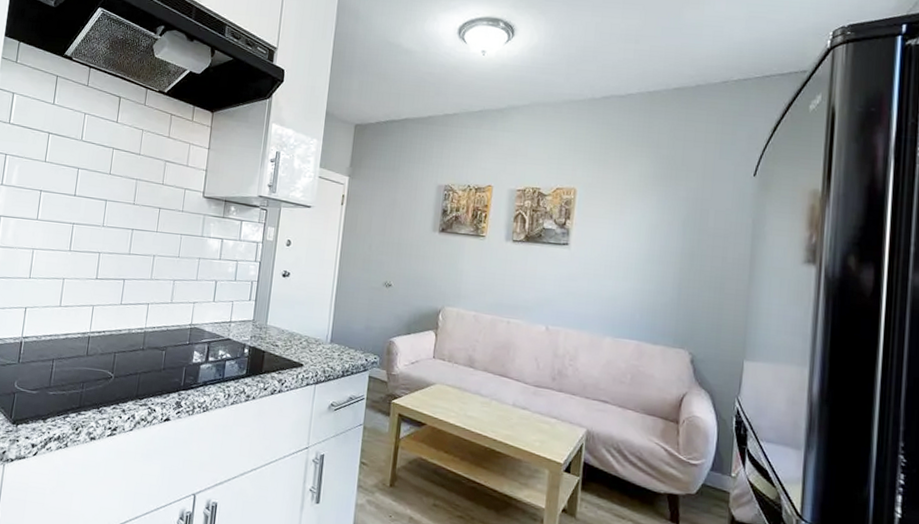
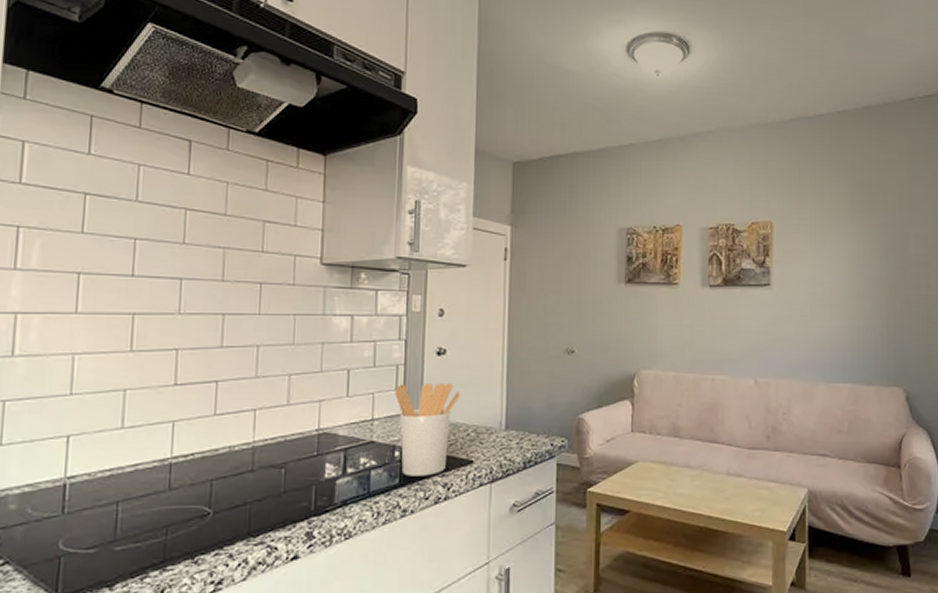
utensil holder: none [248,296,298,372] -> present [395,382,461,477]

